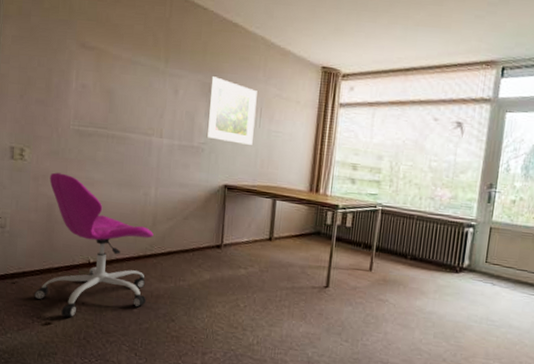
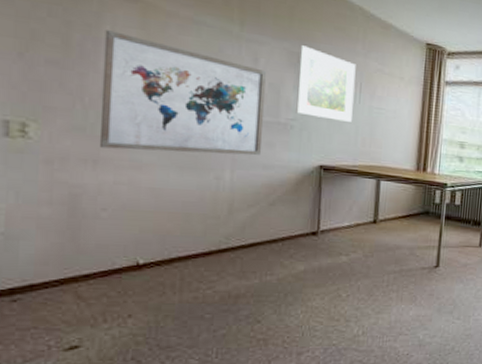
office chair: present [33,172,154,317] -> none [49,153,230,335]
wall art: none [66,74,184,176] -> present [99,30,266,156]

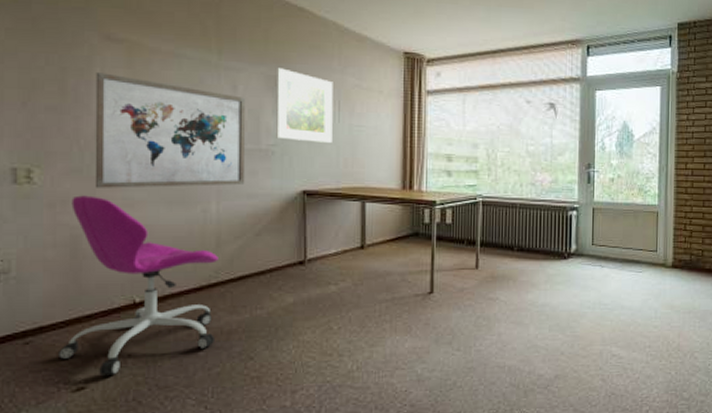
office chair: none [49,153,230,335] -> present [57,195,218,376]

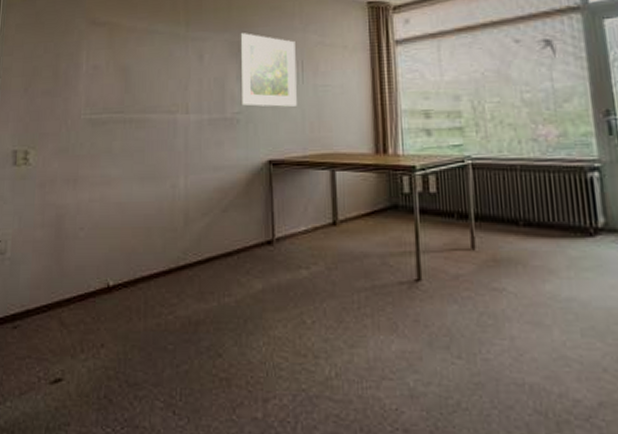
office chair: present [57,195,218,376] -> none [39,174,186,367]
wall art: present [94,72,246,188] -> none [78,55,212,167]

